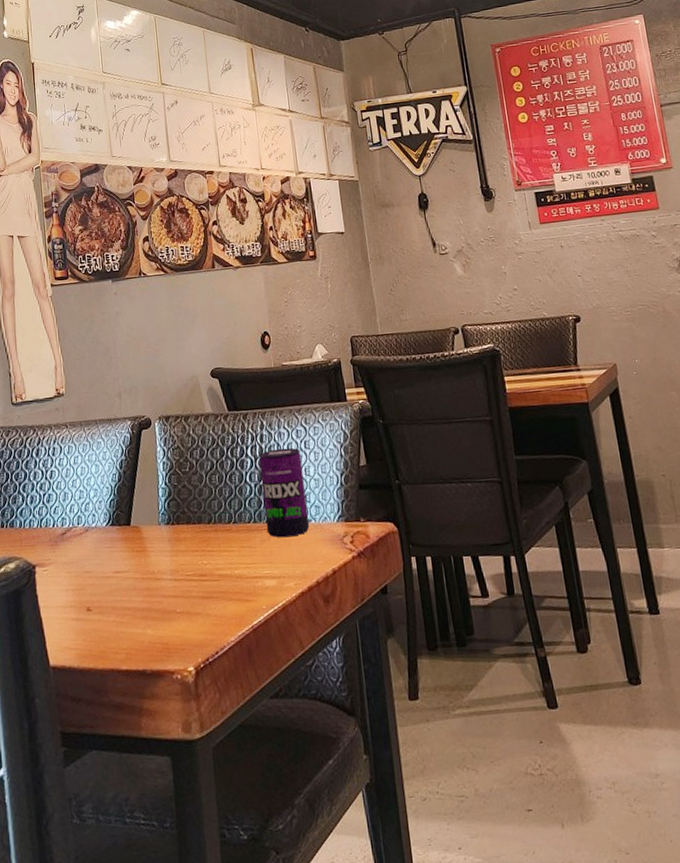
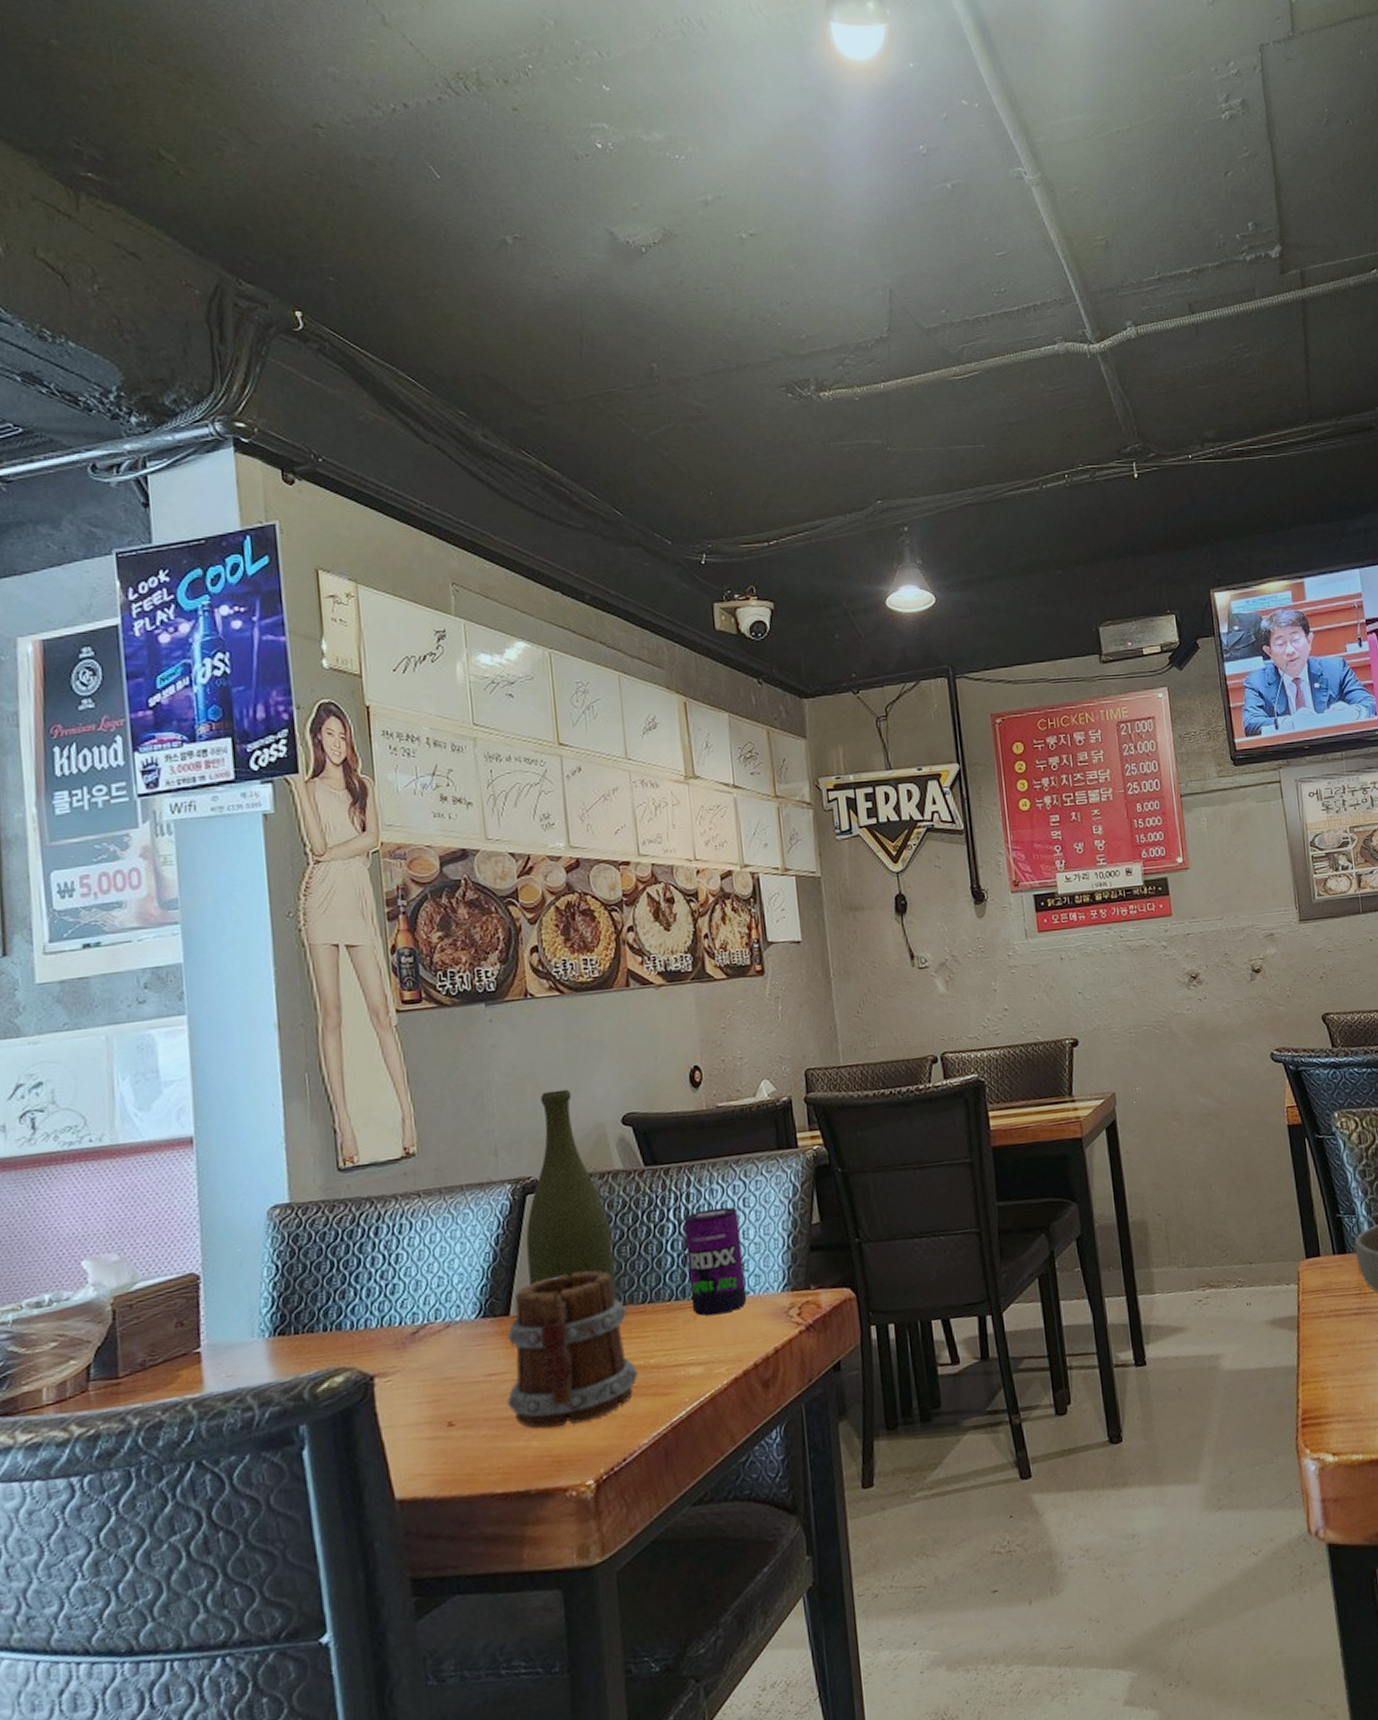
mug: none [129,494,227,620] -> present [506,1270,639,1429]
bottle: none [141,347,209,518] -> present [526,1089,617,1299]

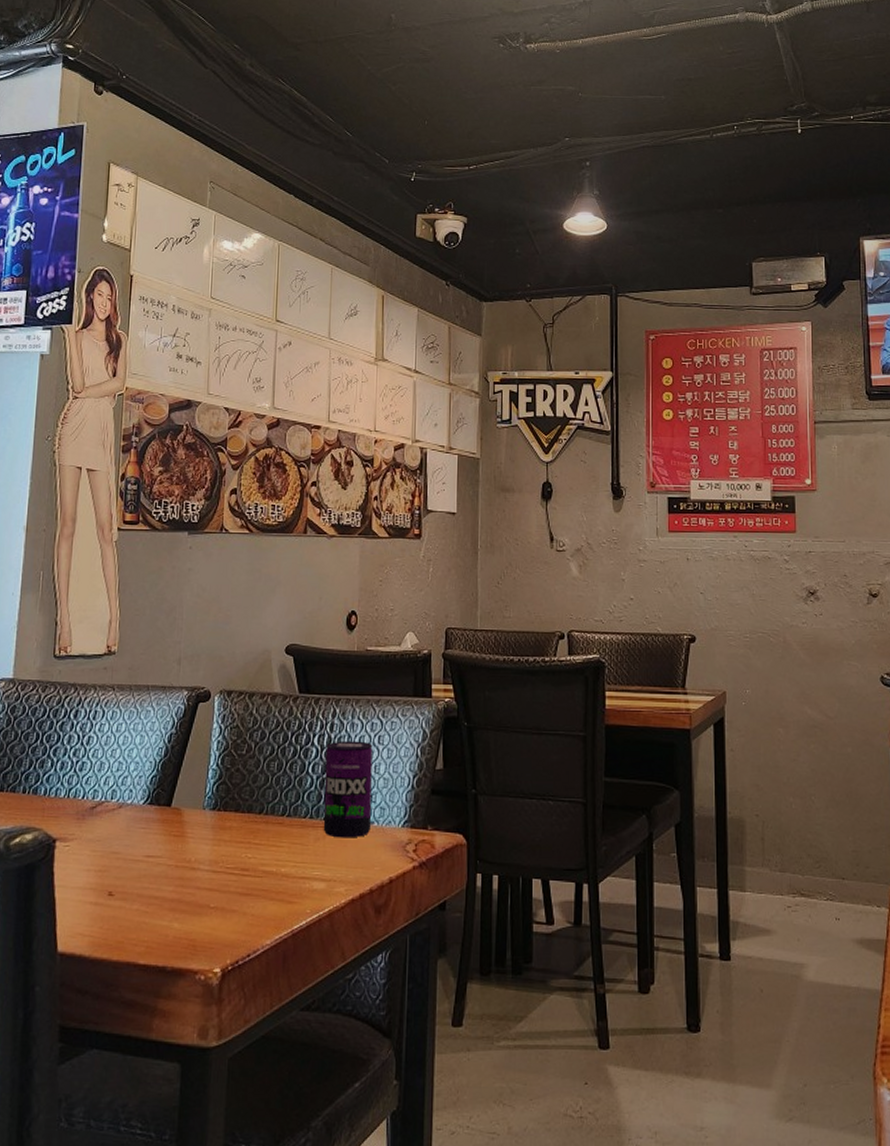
mug: present [506,1270,639,1429] -> none [158,778,271,914]
bottle: present [526,1089,617,1299] -> none [191,615,264,808]

